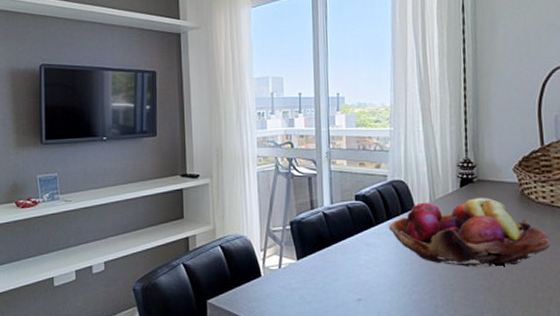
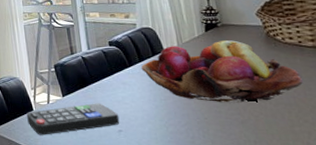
remote control: none [253,267,360,306] -> present [27,103,120,135]

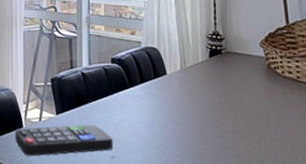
fruit basket: present [142,40,304,103] -> none [142,68,298,136]

